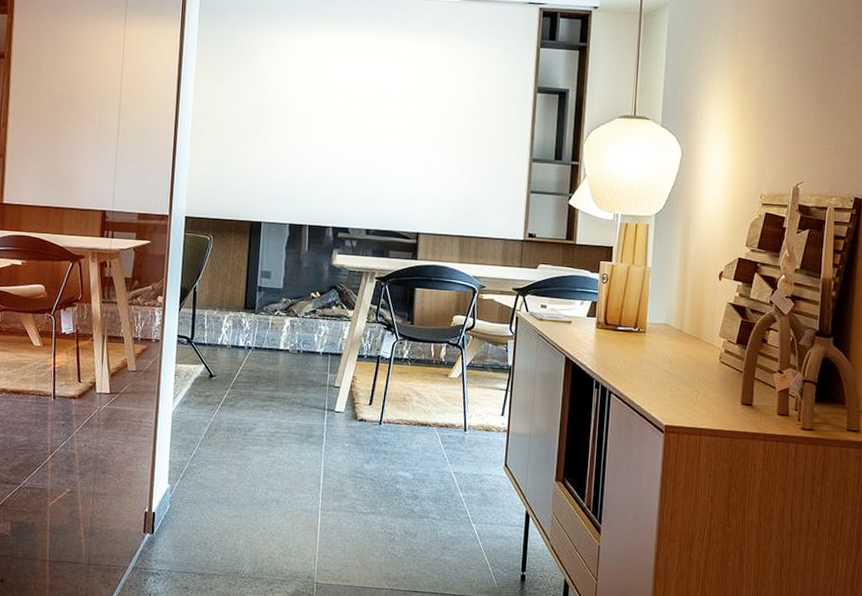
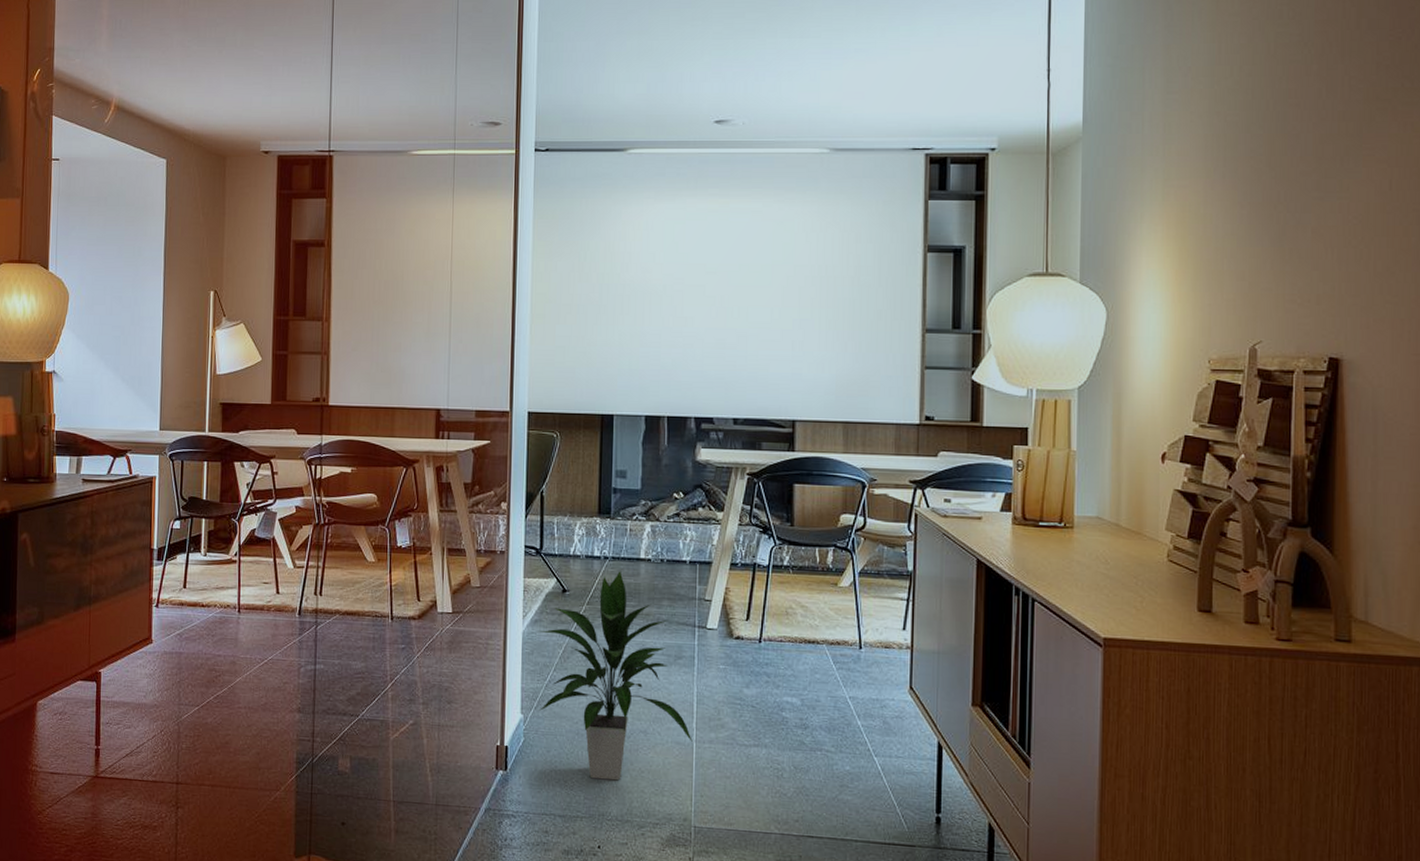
indoor plant: none [185,360,318,543] -> present [539,571,693,781]

